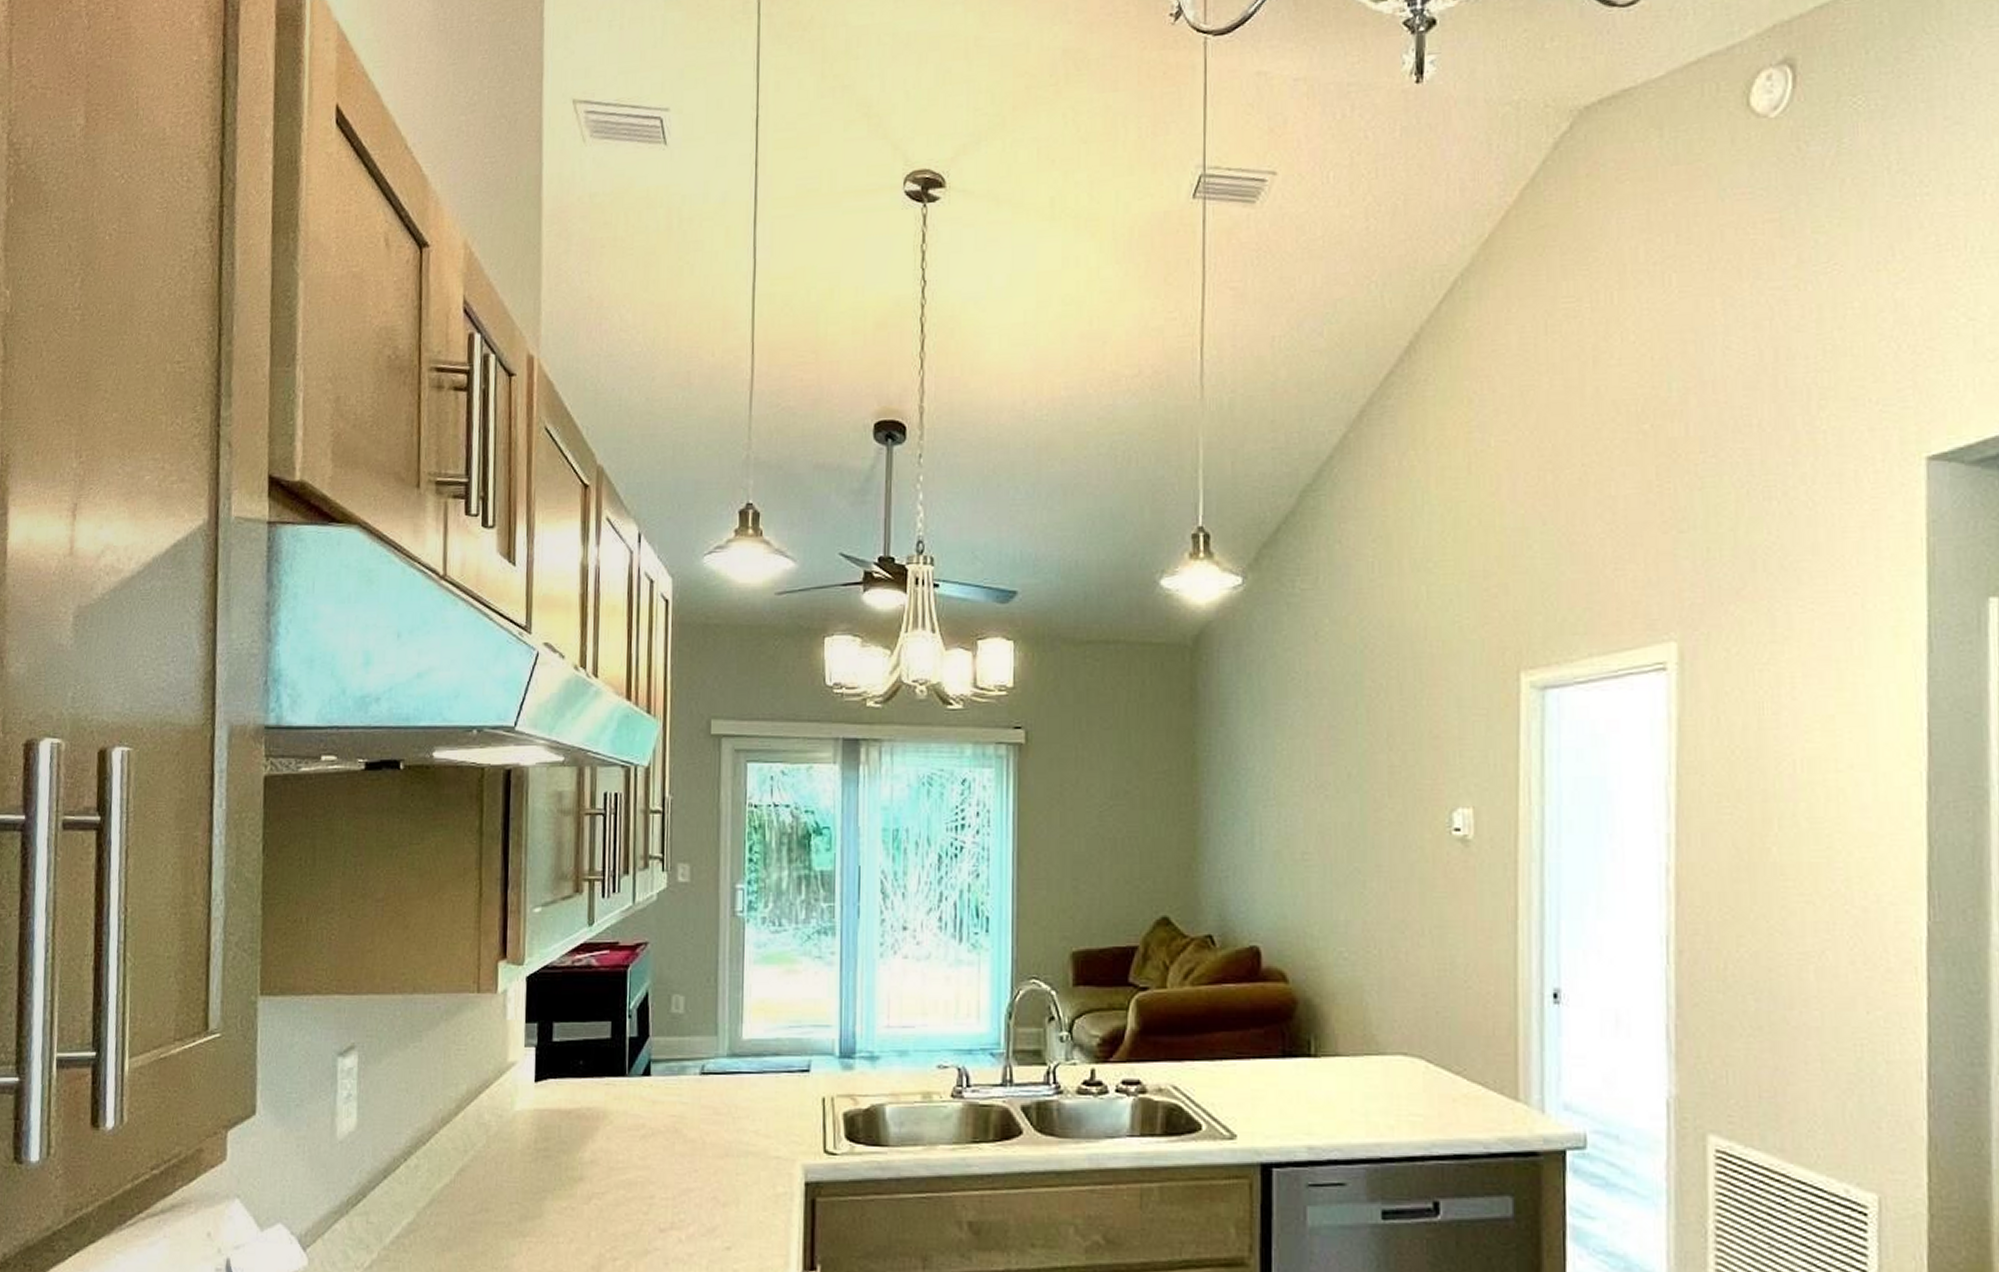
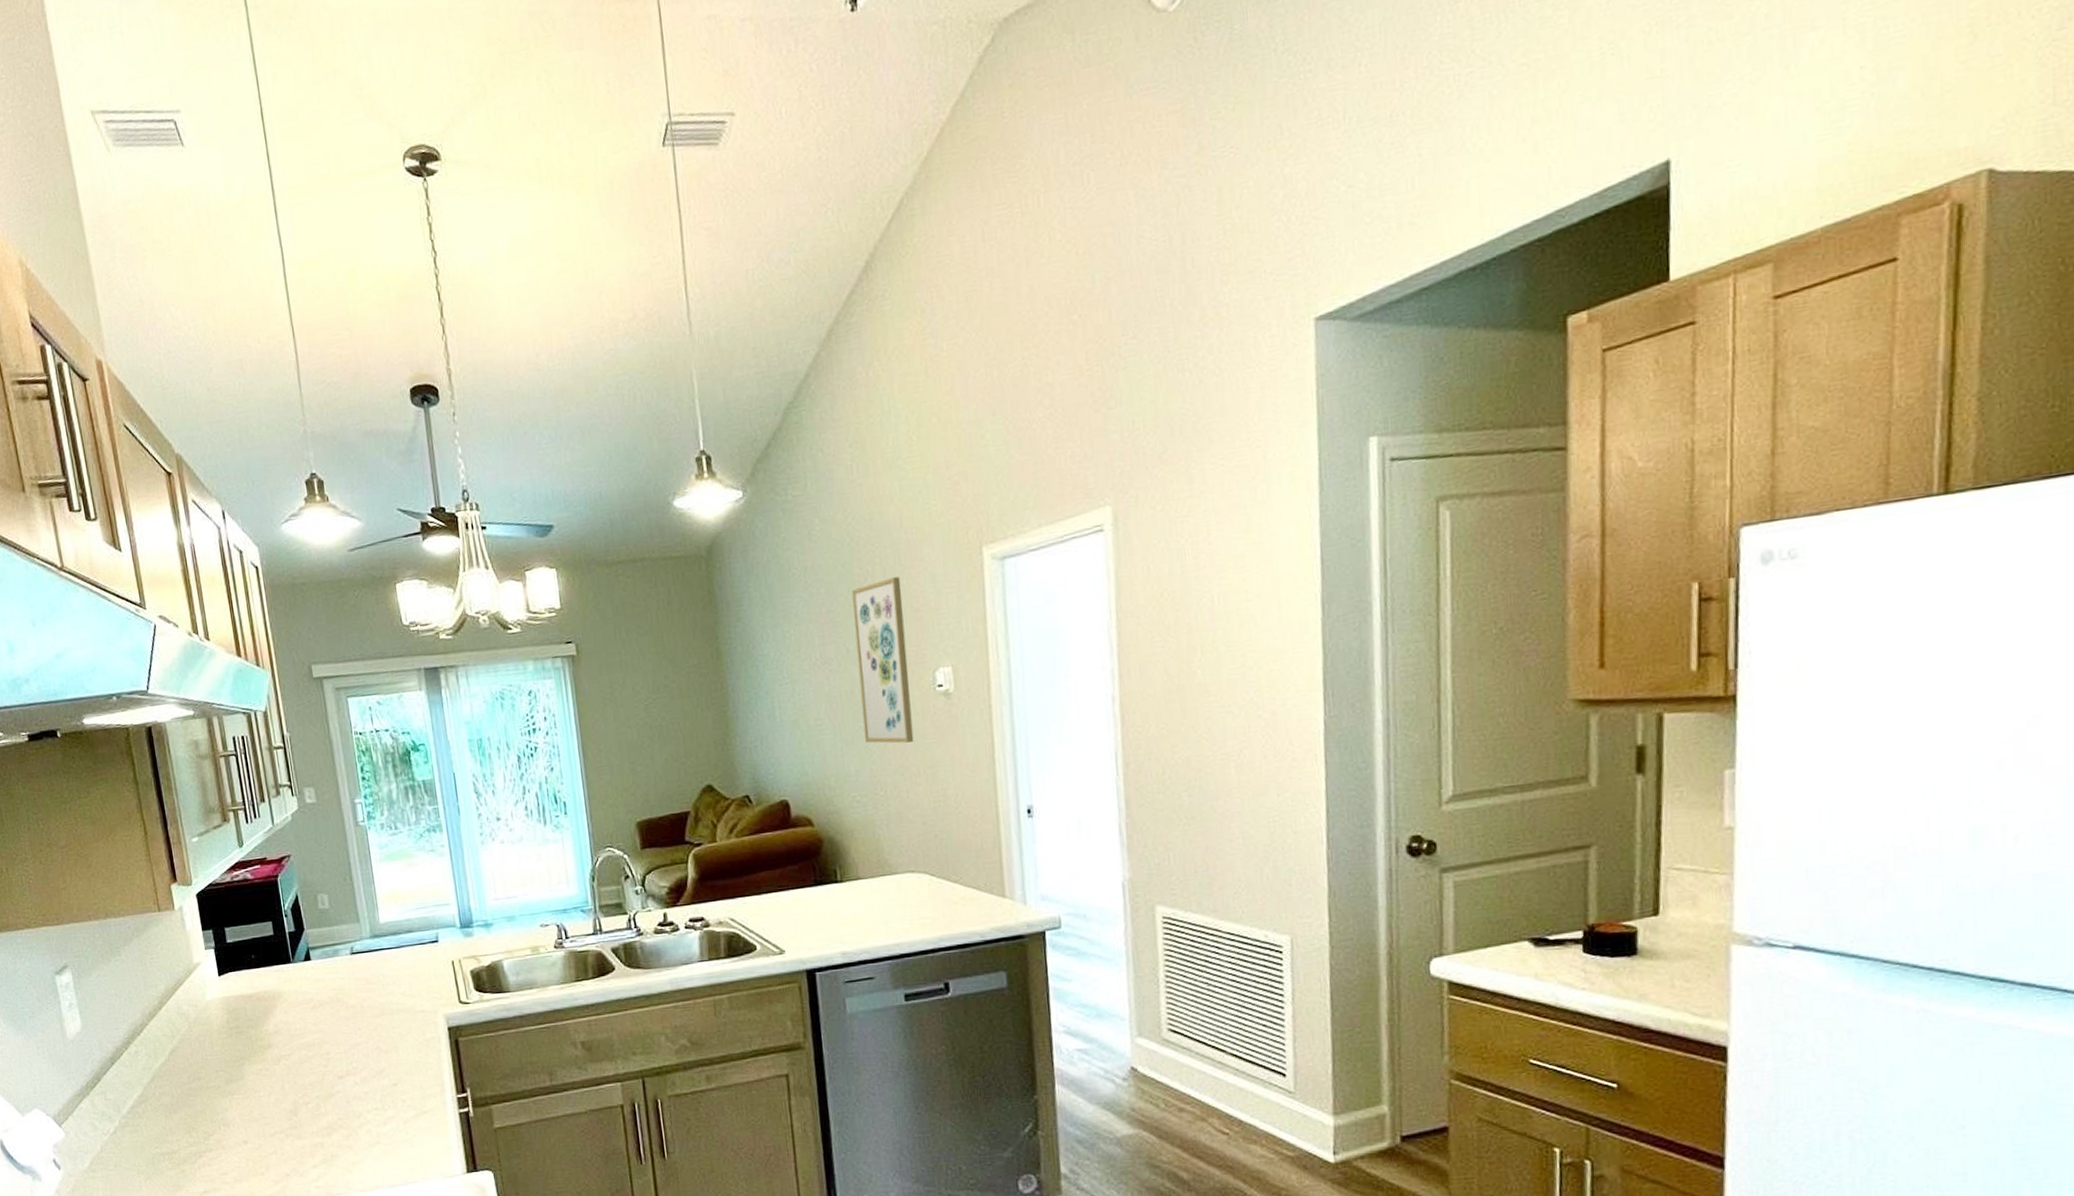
wall art: none [1359,696,1420,893] -> present [851,577,914,744]

